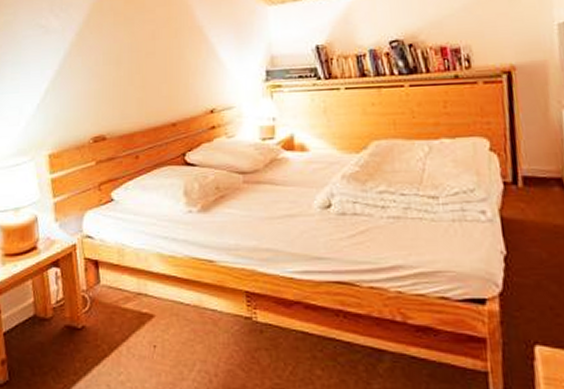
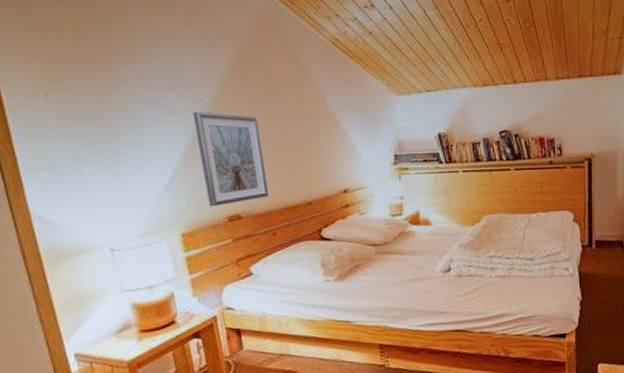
picture frame: none [67,30,134,127] -> present [193,112,269,207]

